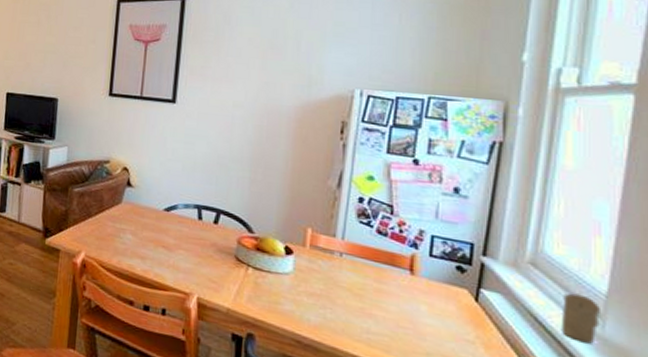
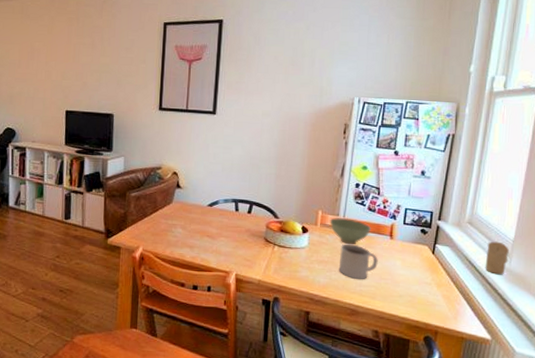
bowl: none [322,238,383,277] -> present [329,217,372,245]
mug: none [335,274,393,325] -> present [338,244,378,280]

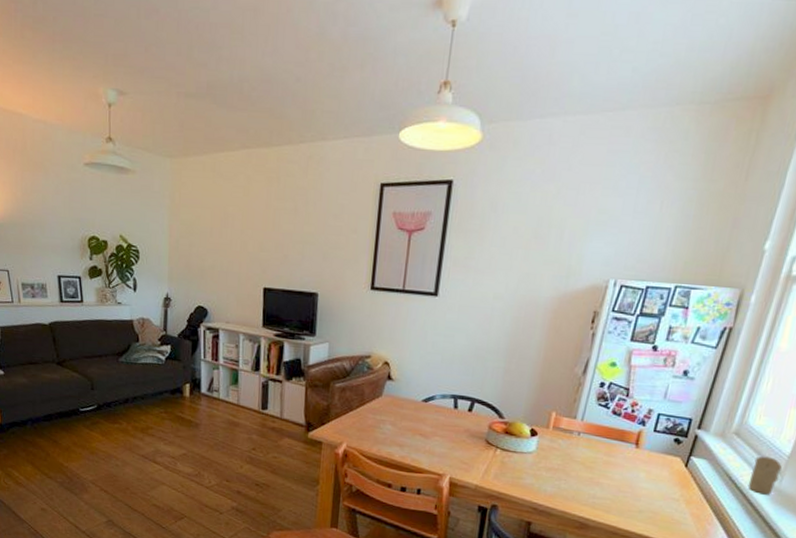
bowl: present [329,217,372,245] -> none [564,419,614,452]
mug: present [338,244,378,280] -> none [569,450,618,491]

